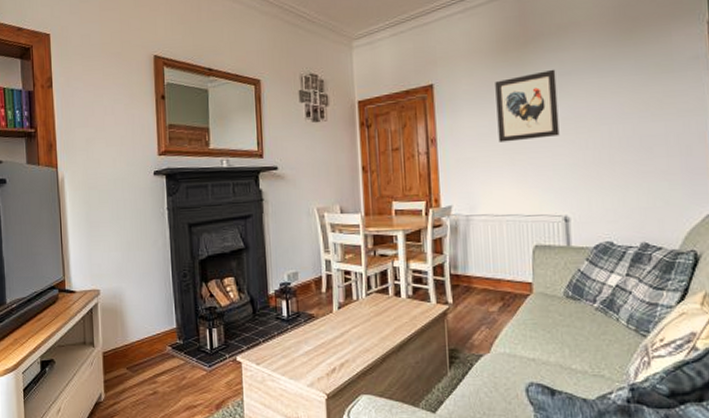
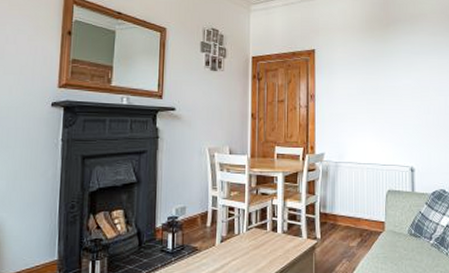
wall art: present [495,69,560,143] -> none [363,48,410,103]

